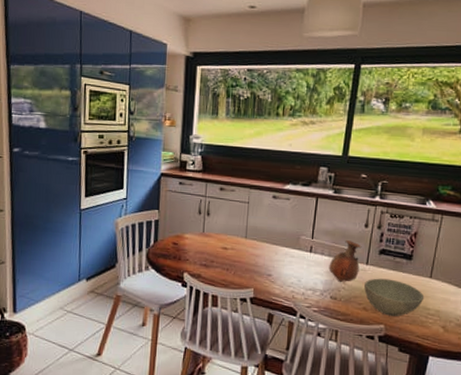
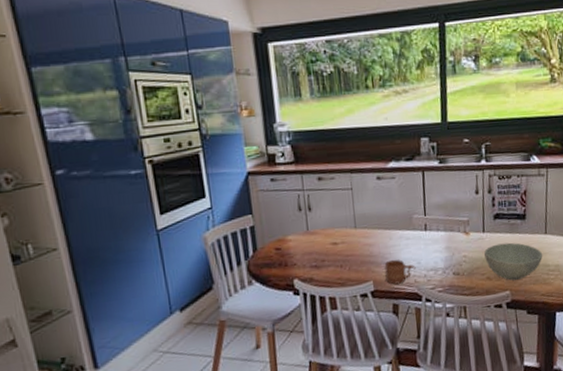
mug: none [266,272,296,296] -> present [384,259,416,285]
vase: present [328,240,362,282] -> none [446,210,477,256]

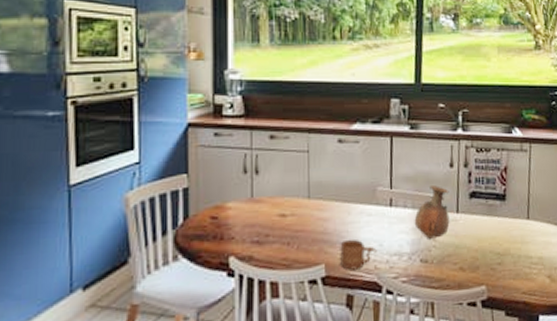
vase: none [446,210,477,256] -> present [414,186,450,239]
bowl: present [484,242,543,281] -> none [458,227,525,273]

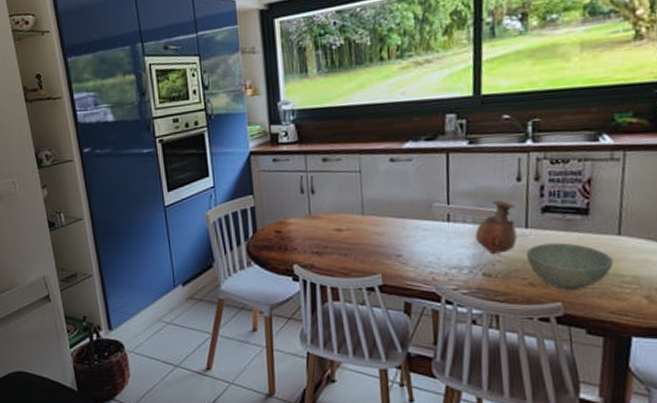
mug: present [340,239,377,270] -> none [396,252,435,280]
bowl: none [458,227,525,273] -> present [527,242,614,290]

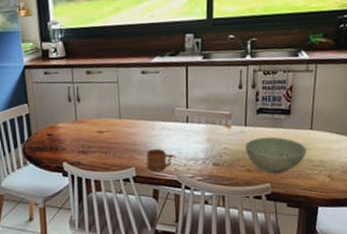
mug: none [396,252,435,280] -> present [146,148,177,172]
vase: present [475,200,517,254] -> none [207,104,239,148]

